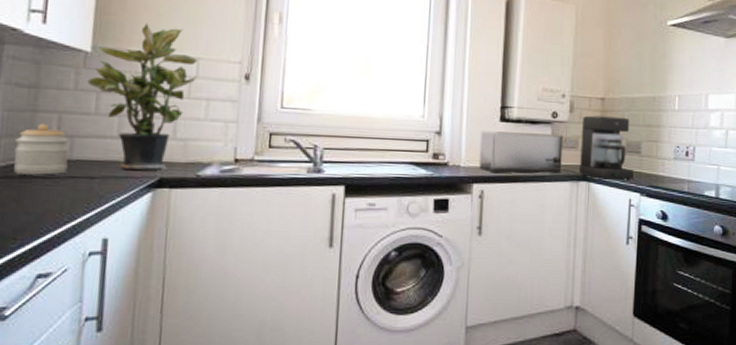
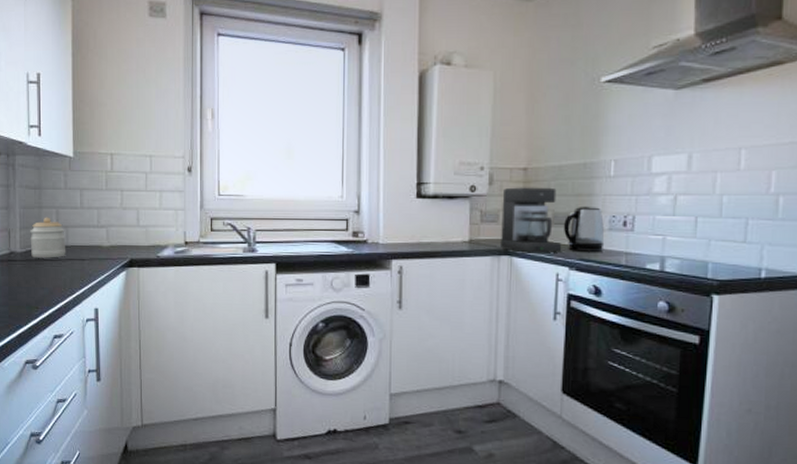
potted plant: present [87,23,198,171] -> none [73,129,151,254]
toaster: present [479,131,563,174] -> none [397,208,482,250]
kettle: none [635,136,670,181] -> present [563,206,605,253]

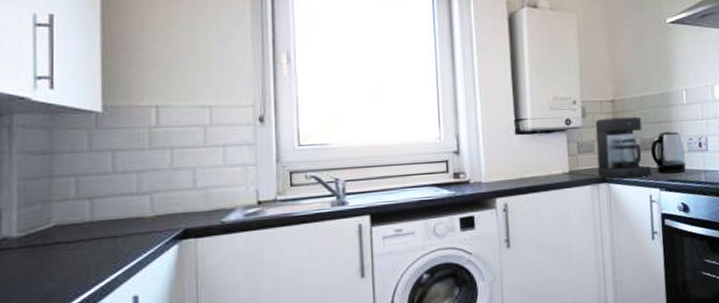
jar: present [30,217,66,258] -> none [34,188,91,243]

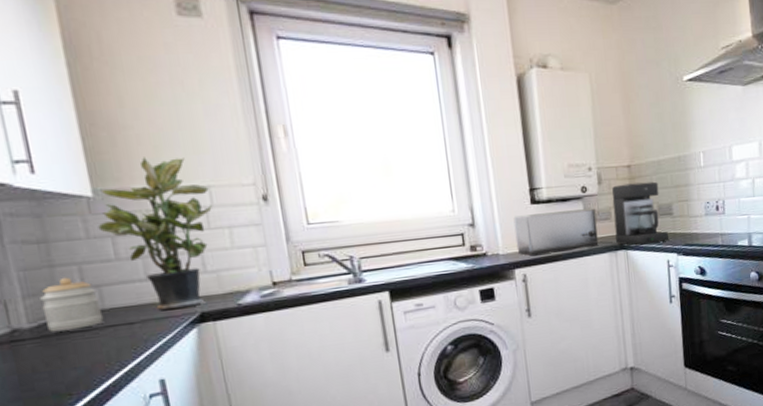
jar: none [34,188,91,243] -> present [40,277,104,333]
potted plant: none [101,77,212,226] -> present [98,157,213,311]
toaster: none [497,140,581,186] -> present [513,208,599,256]
kettle: present [650,131,687,174] -> none [667,195,704,239]

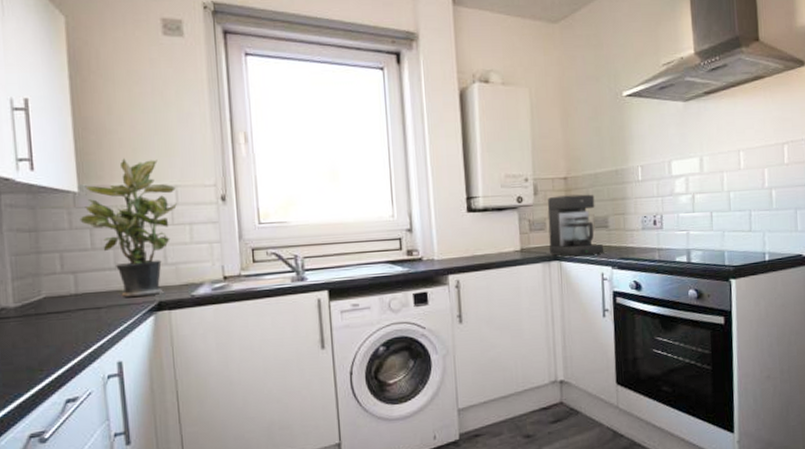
jar: present [40,277,104,333] -> none [26,263,77,312]
toaster: present [513,208,599,256] -> none [449,218,532,263]

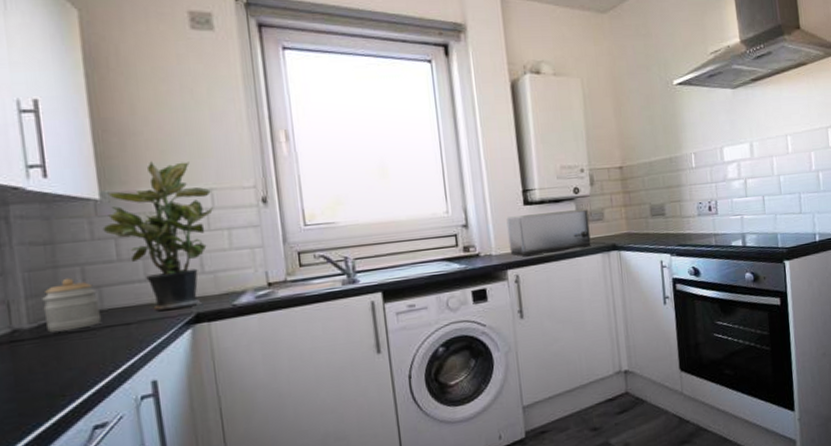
jar: none [26,263,77,312] -> present [42,277,102,333]
toaster: none [449,218,532,263] -> present [506,209,591,257]
coffee maker: present [547,194,604,257] -> none [603,182,662,246]

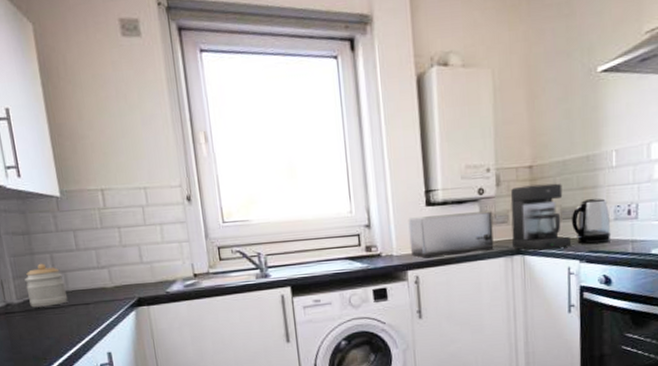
potted plant: present [102,161,214,312] -> none [64,162,148,295]
coffee maker: none [603,182,662,246] -> present [510,183,572,251]
kettle: none [660,195,697,239] -> present [571,197,612,245]

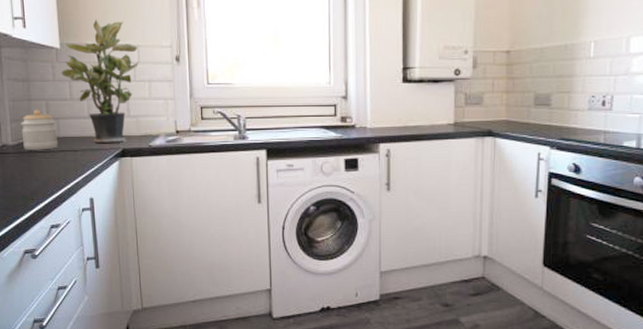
potted plant: none [64,162,148,295] -> present [61,19,140,144]
toaster: present [408,211,494,258] -> none [384,92,467,133]
coffee maker: present [510,183,572,251] -> none [483,69,544,134]
kettle: present [571,197,612,245] -> none [544,86,584,132]

